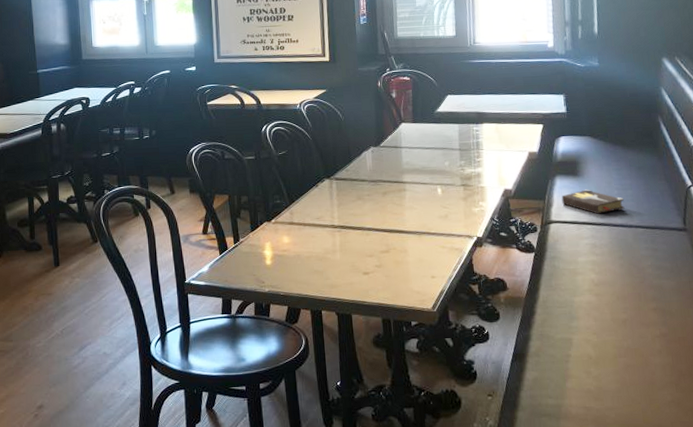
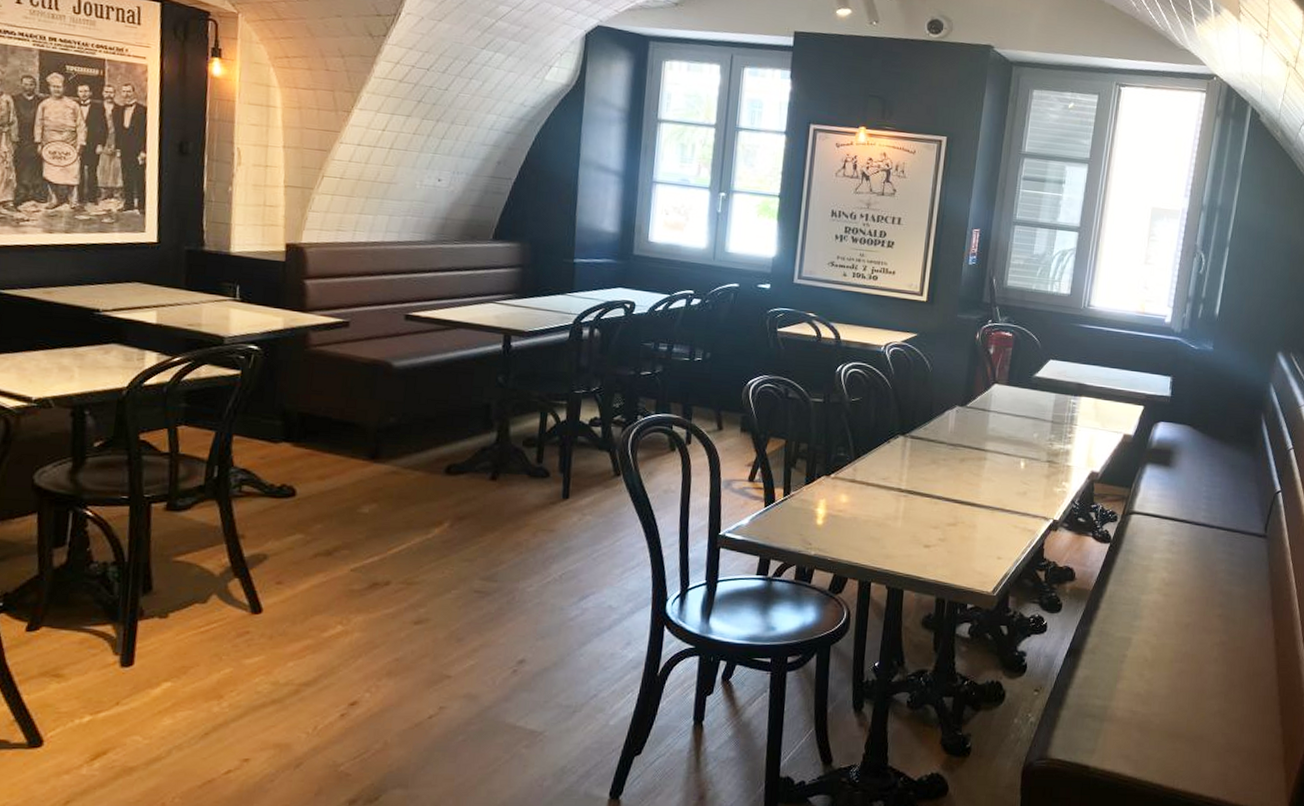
hardback book: present [561,189,625,214] -> none [1148,482,1211,510]

